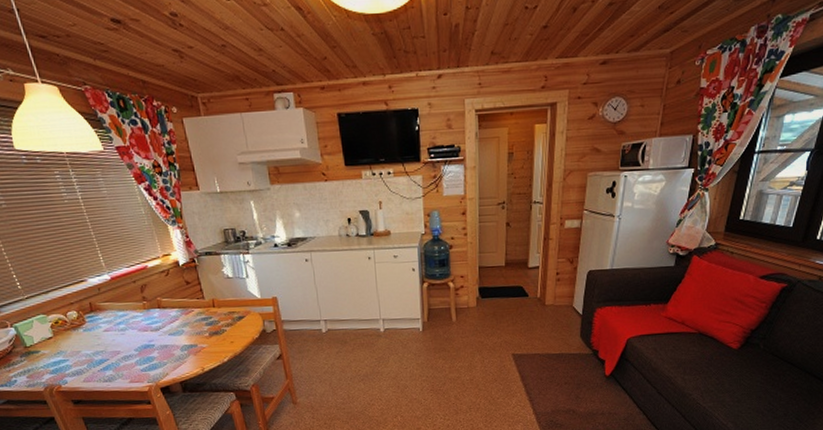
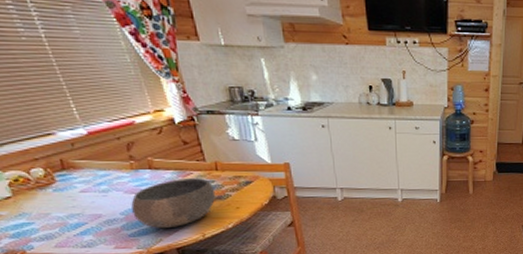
bowl: none [143,315,213,363] -> present [131,178,216,228]

